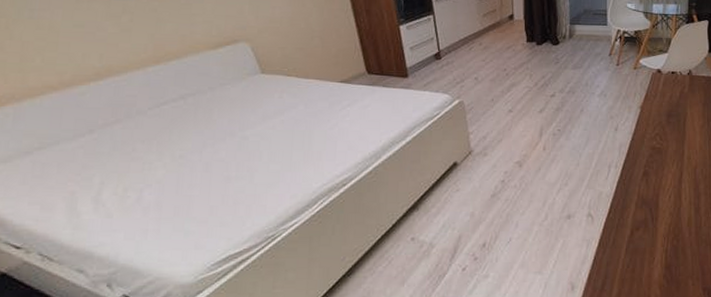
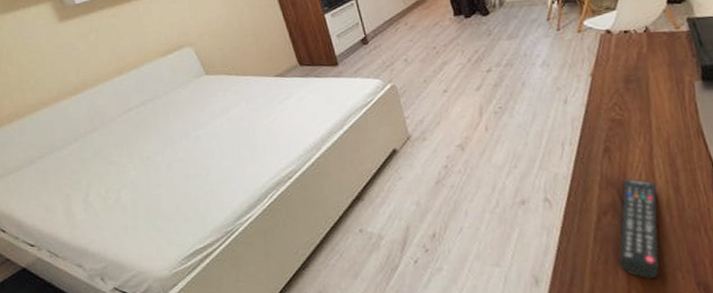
remote control: none [644,199,681,286] -> present [619,179,660,279]

